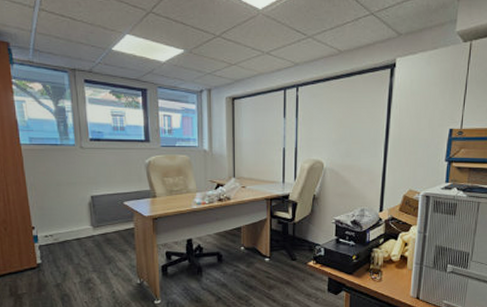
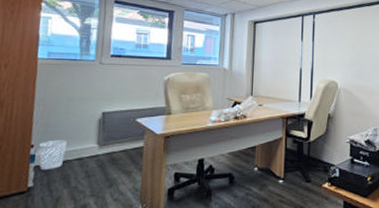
wastebasket: none [38,222,64,249] -> present [38,139,67,171]

